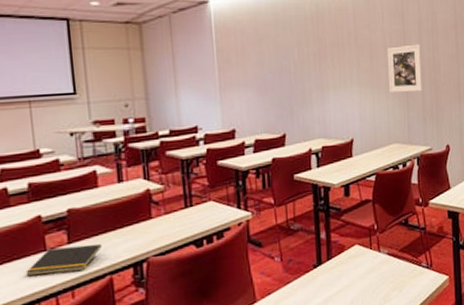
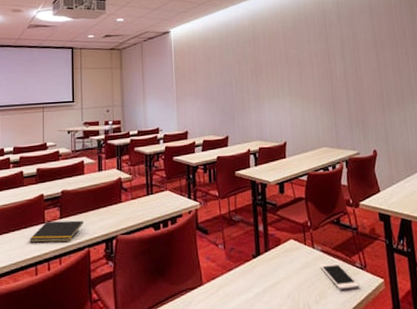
cell phone: none [385,264,425,291] -> present [320,262,360,289]
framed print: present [387,44,423,93] -> none [313,60,348,103]

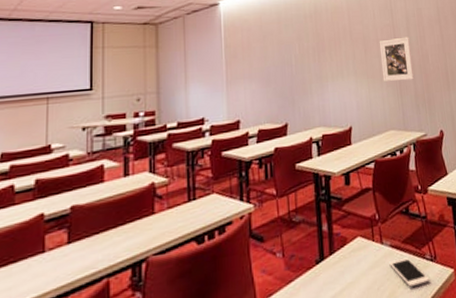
notepad: present [29,220,84,243] -> none [20,243,103,281]
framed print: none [313,60,348,103] -> present [379,36,414,82]

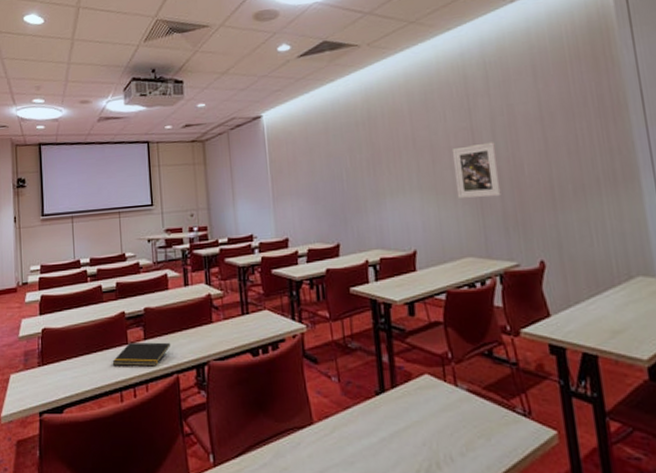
notepad: none [20,243,103,281] -> present [112,342,171,367]
cell phone: present [389,257,430,287] -> none [466,406,522,440]

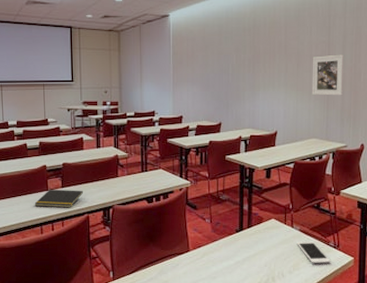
cell phone: none [466,406,522,440] -> present [297,241,331,263]

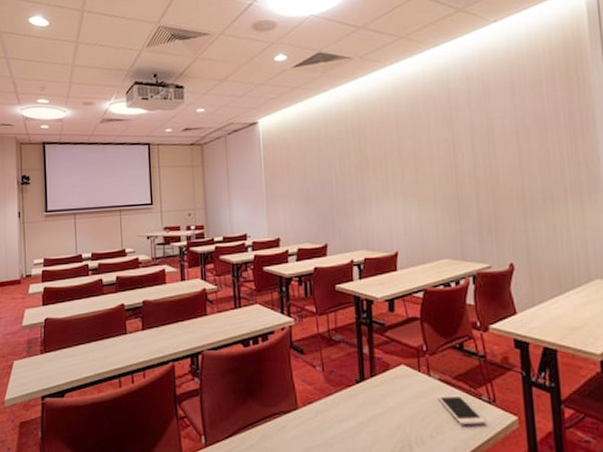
notepad: present [34,189,84,208] -> none [111,332,168,355]
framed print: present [311,54,344,96] -> none [434,153,478,205]

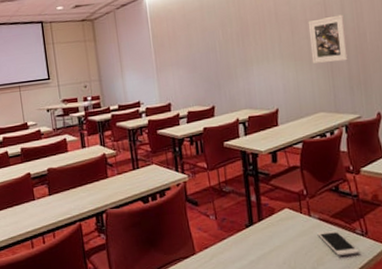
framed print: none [434,153,478,205] -> present [308,14,348,64]

